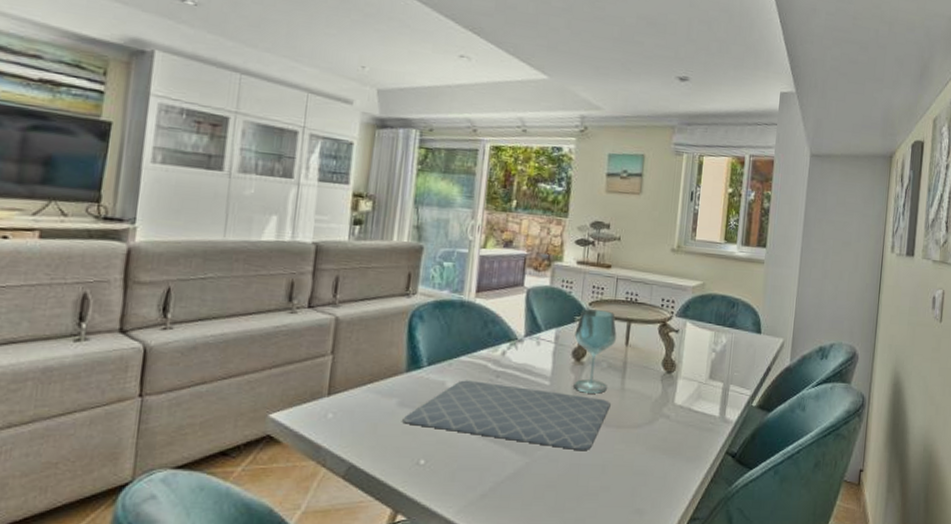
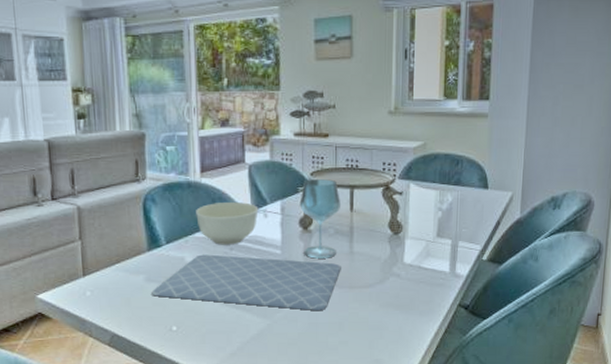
bowl: none [464,325,532,372] -> present [196,201,259,245]

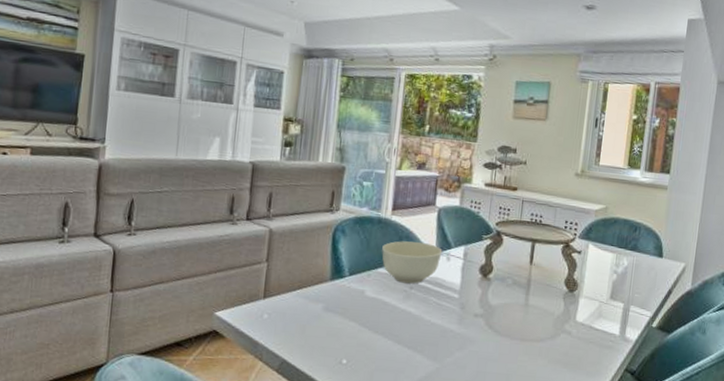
placemat: present [151,254,341,311] -> none [327,290,515,360]
wine glass: present [299,179,342,259] -> none [480,229,522,308]

